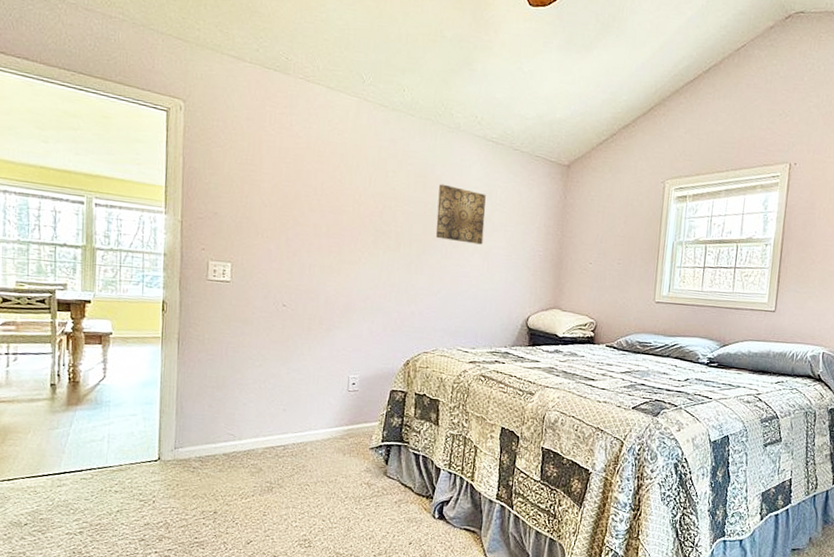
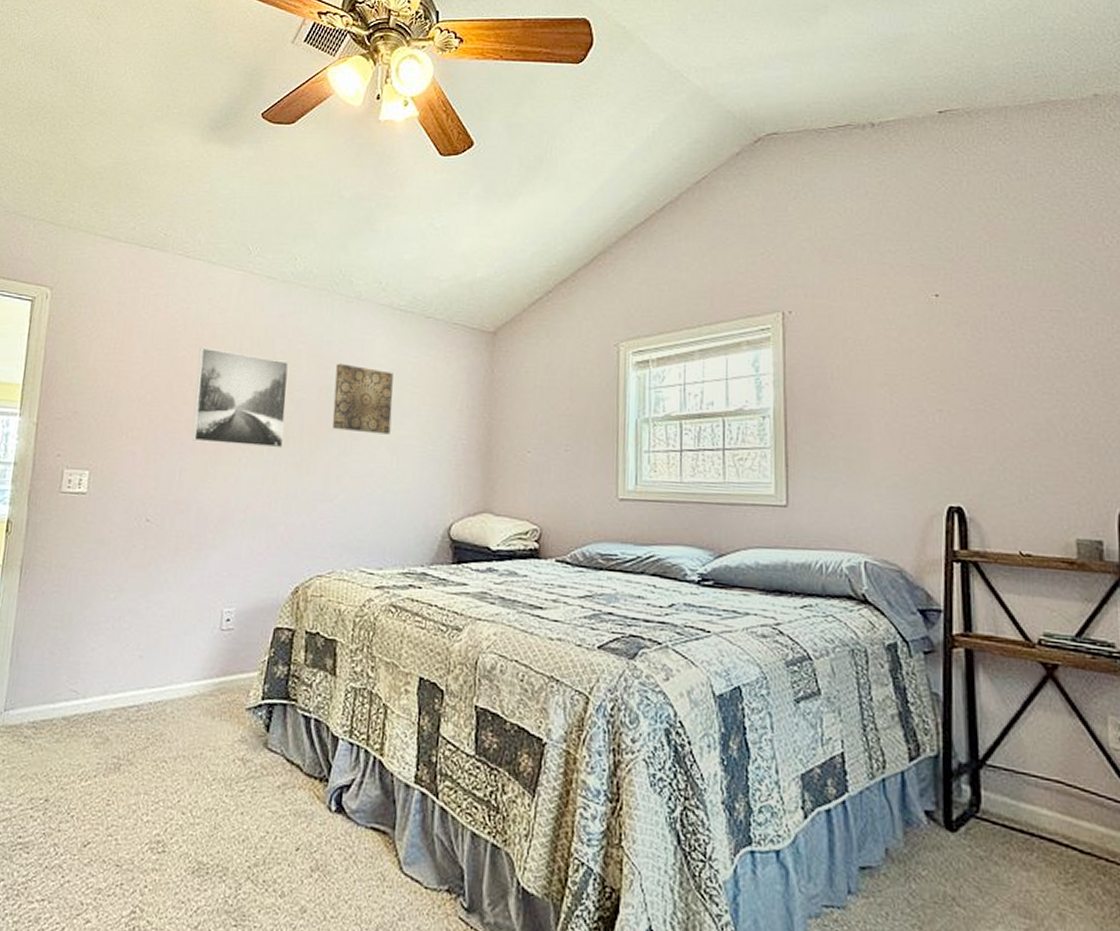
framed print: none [319,163,400,252] -> present [192,347,289,449]

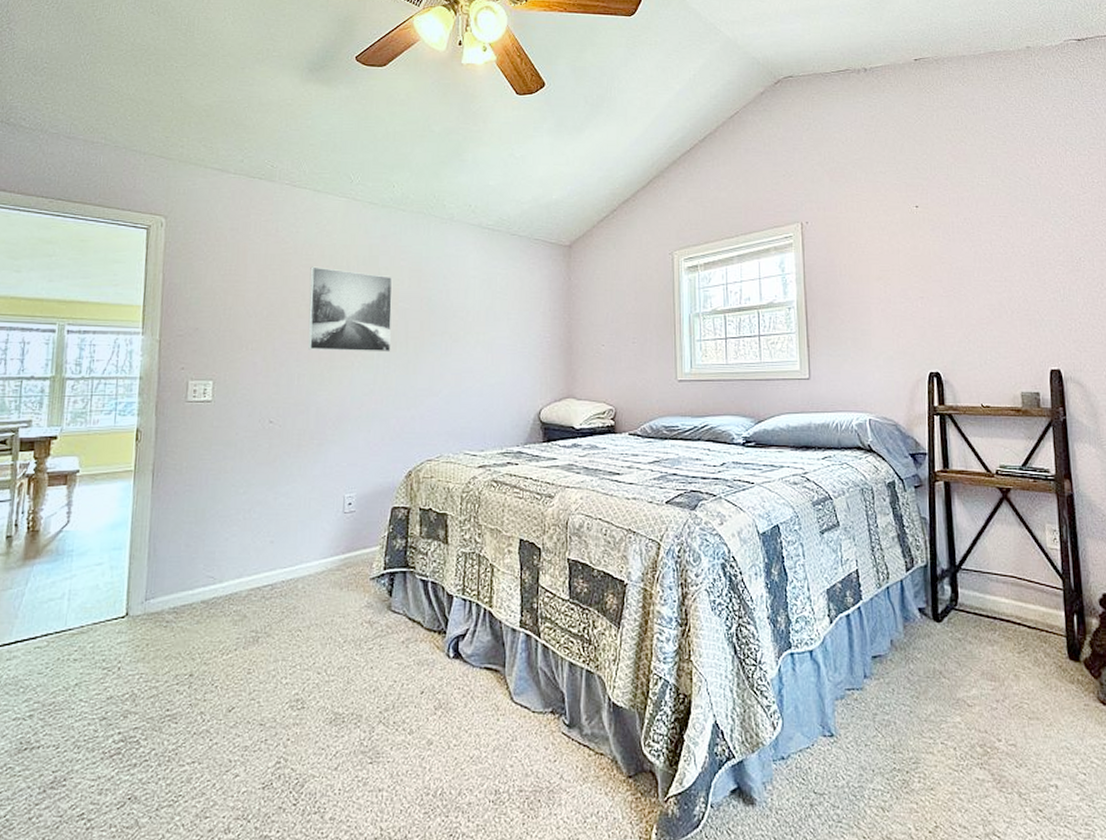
wall art: present [332,363,393,435] -> none [433,276,486,336]

